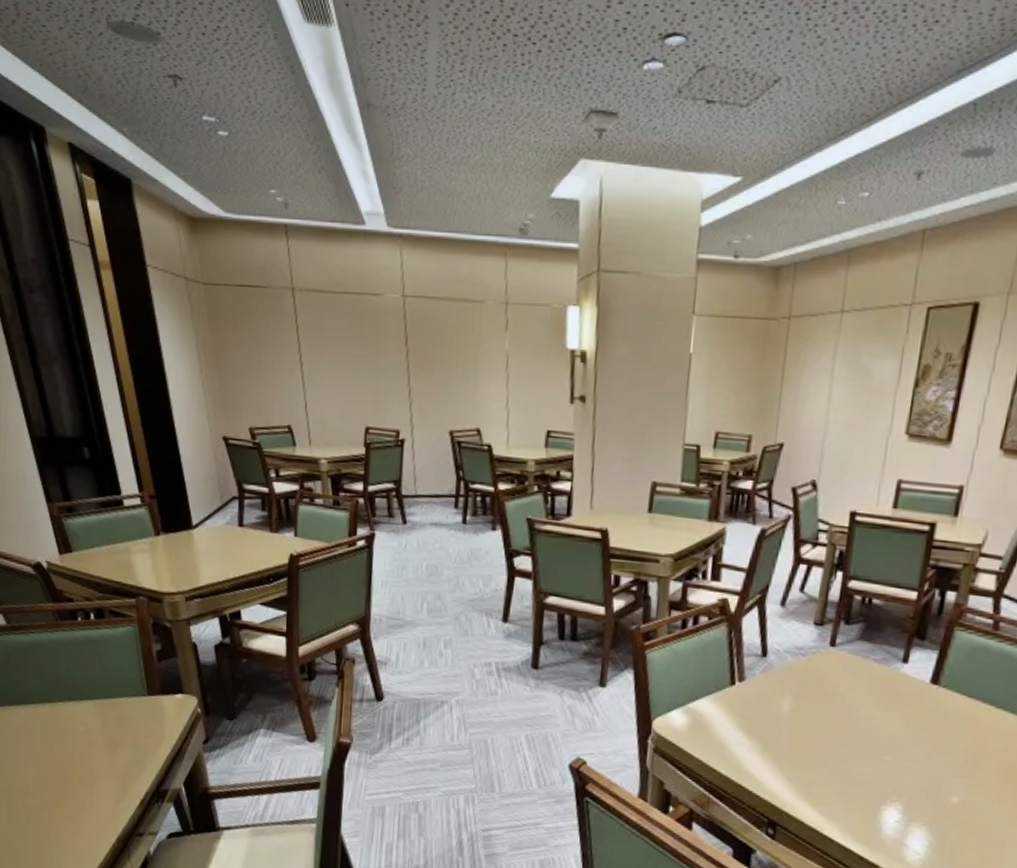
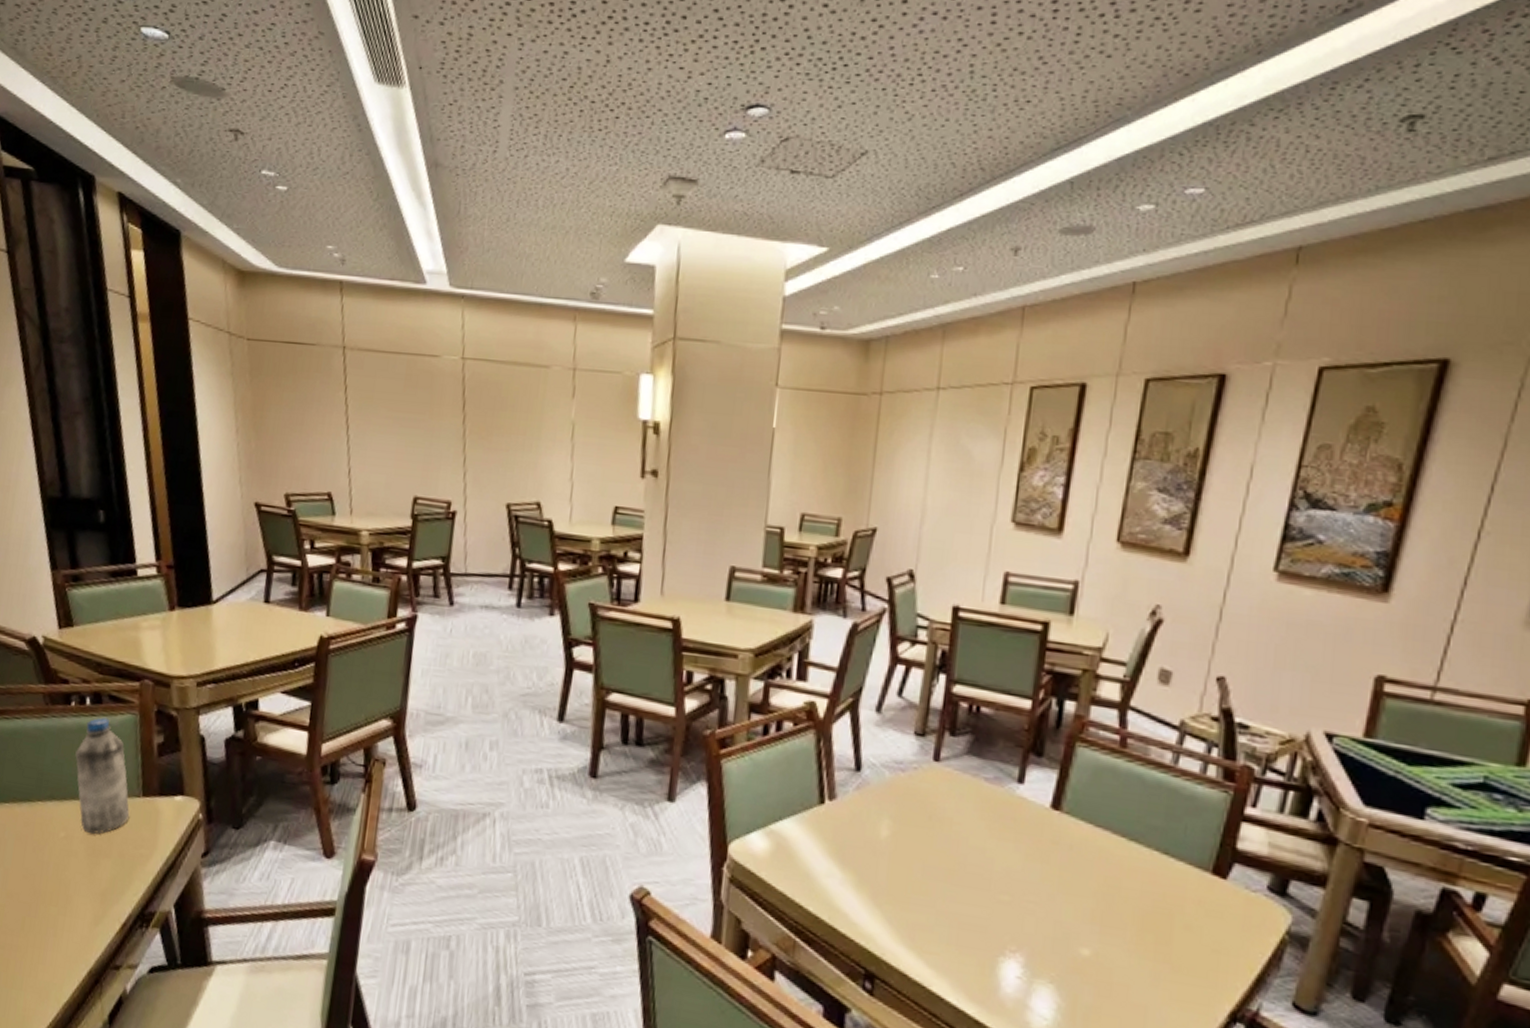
water bottle: none [86,630,138,728] -> present [75,717,130,835]

